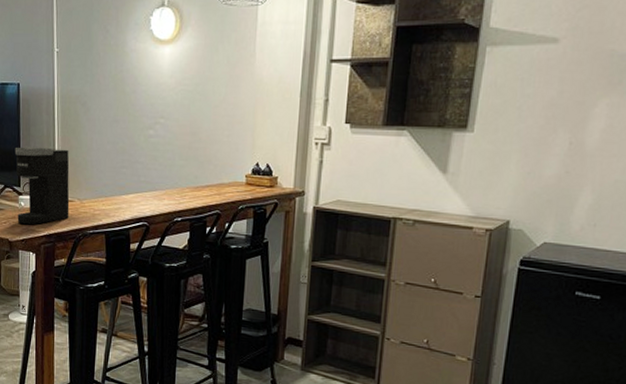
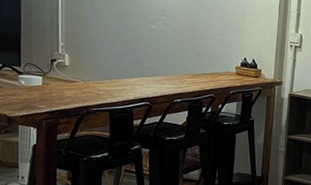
coffee maker: present [14,147,70,224] -> none [14,30,74,102]

